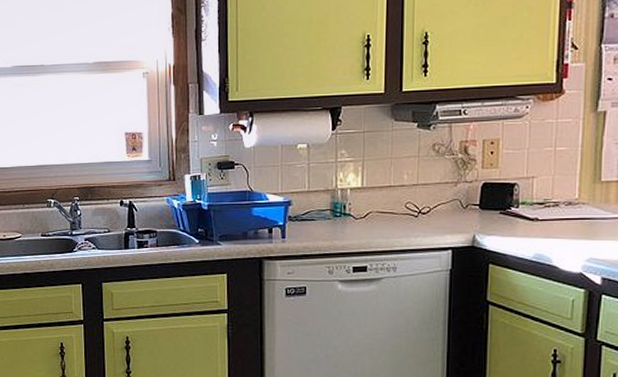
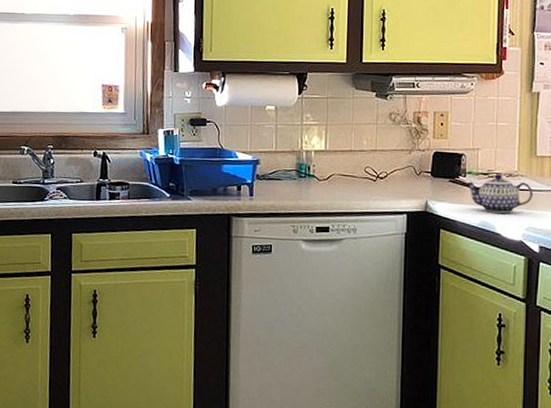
teapot: none [519,203,595,244] -> present [466,174,533,213]

